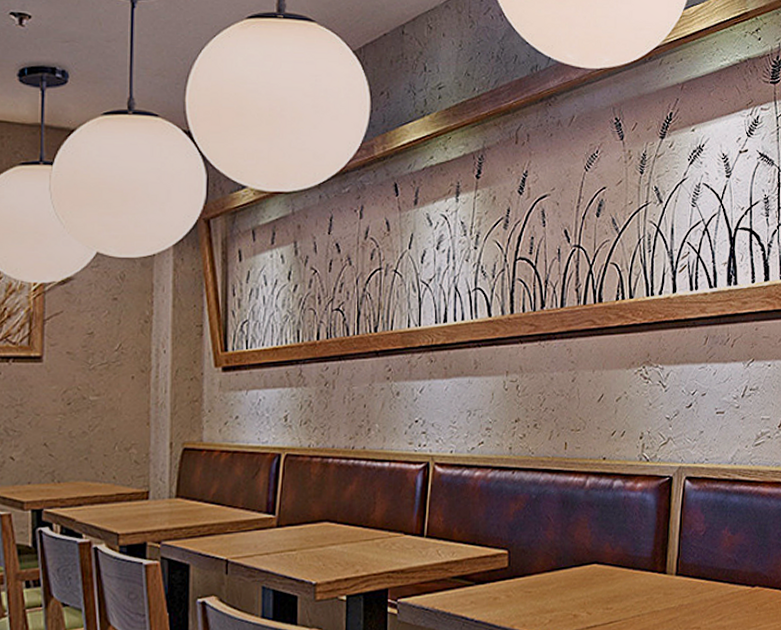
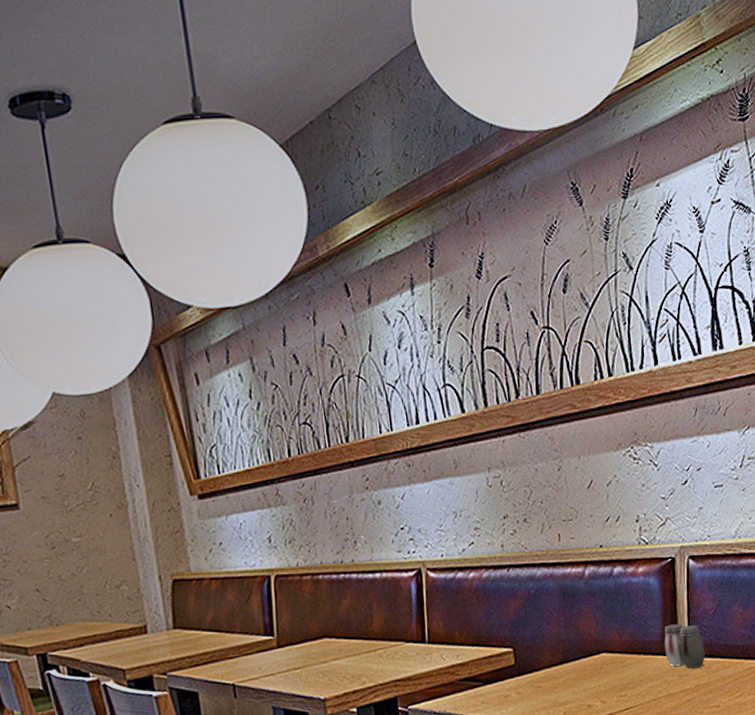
salt and pepper shaker: none [654,542,692,588] -> present [664,623,705,669]

